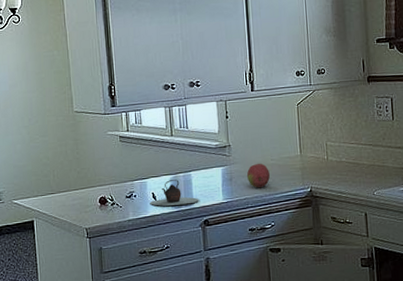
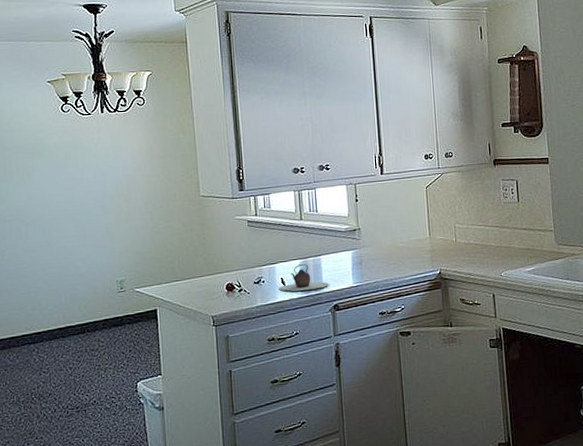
fruit: present [246,163,270,188] -> none [376,246,400,272]

